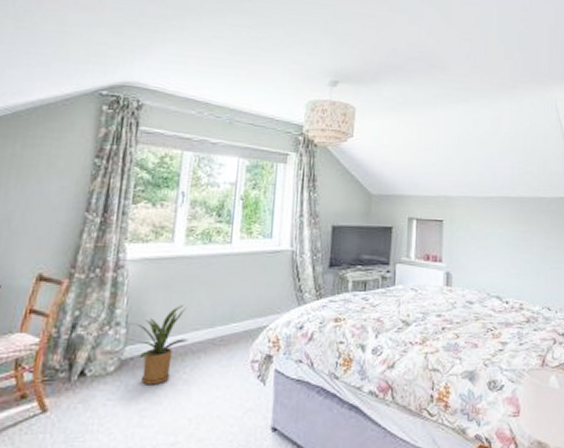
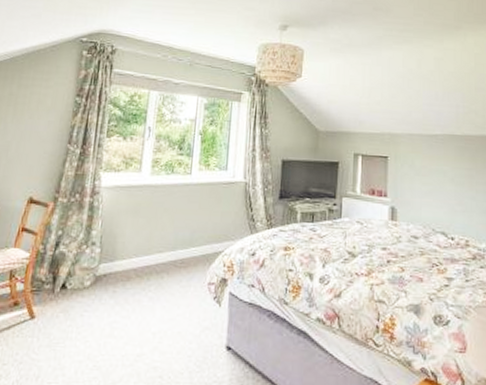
house plant: present [125,305,189,385] -> none [100,229,154,300]

